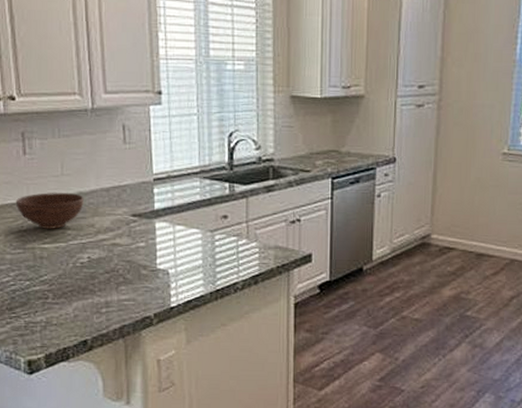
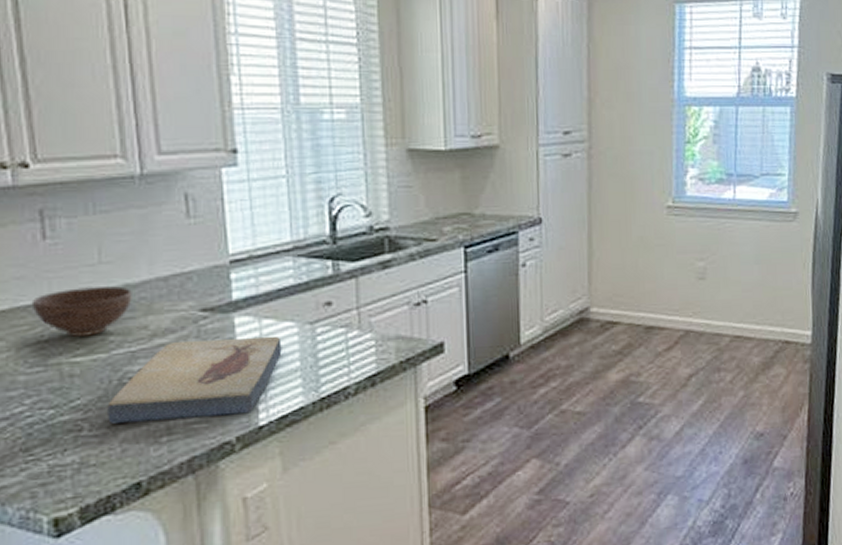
fish fossil: none [65,238,189,297] -> present [107,336,282,424]

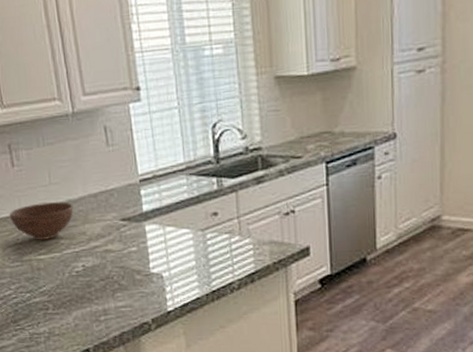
fish fossil: present [107,336,282,424] -> none [63,240,182,305]

